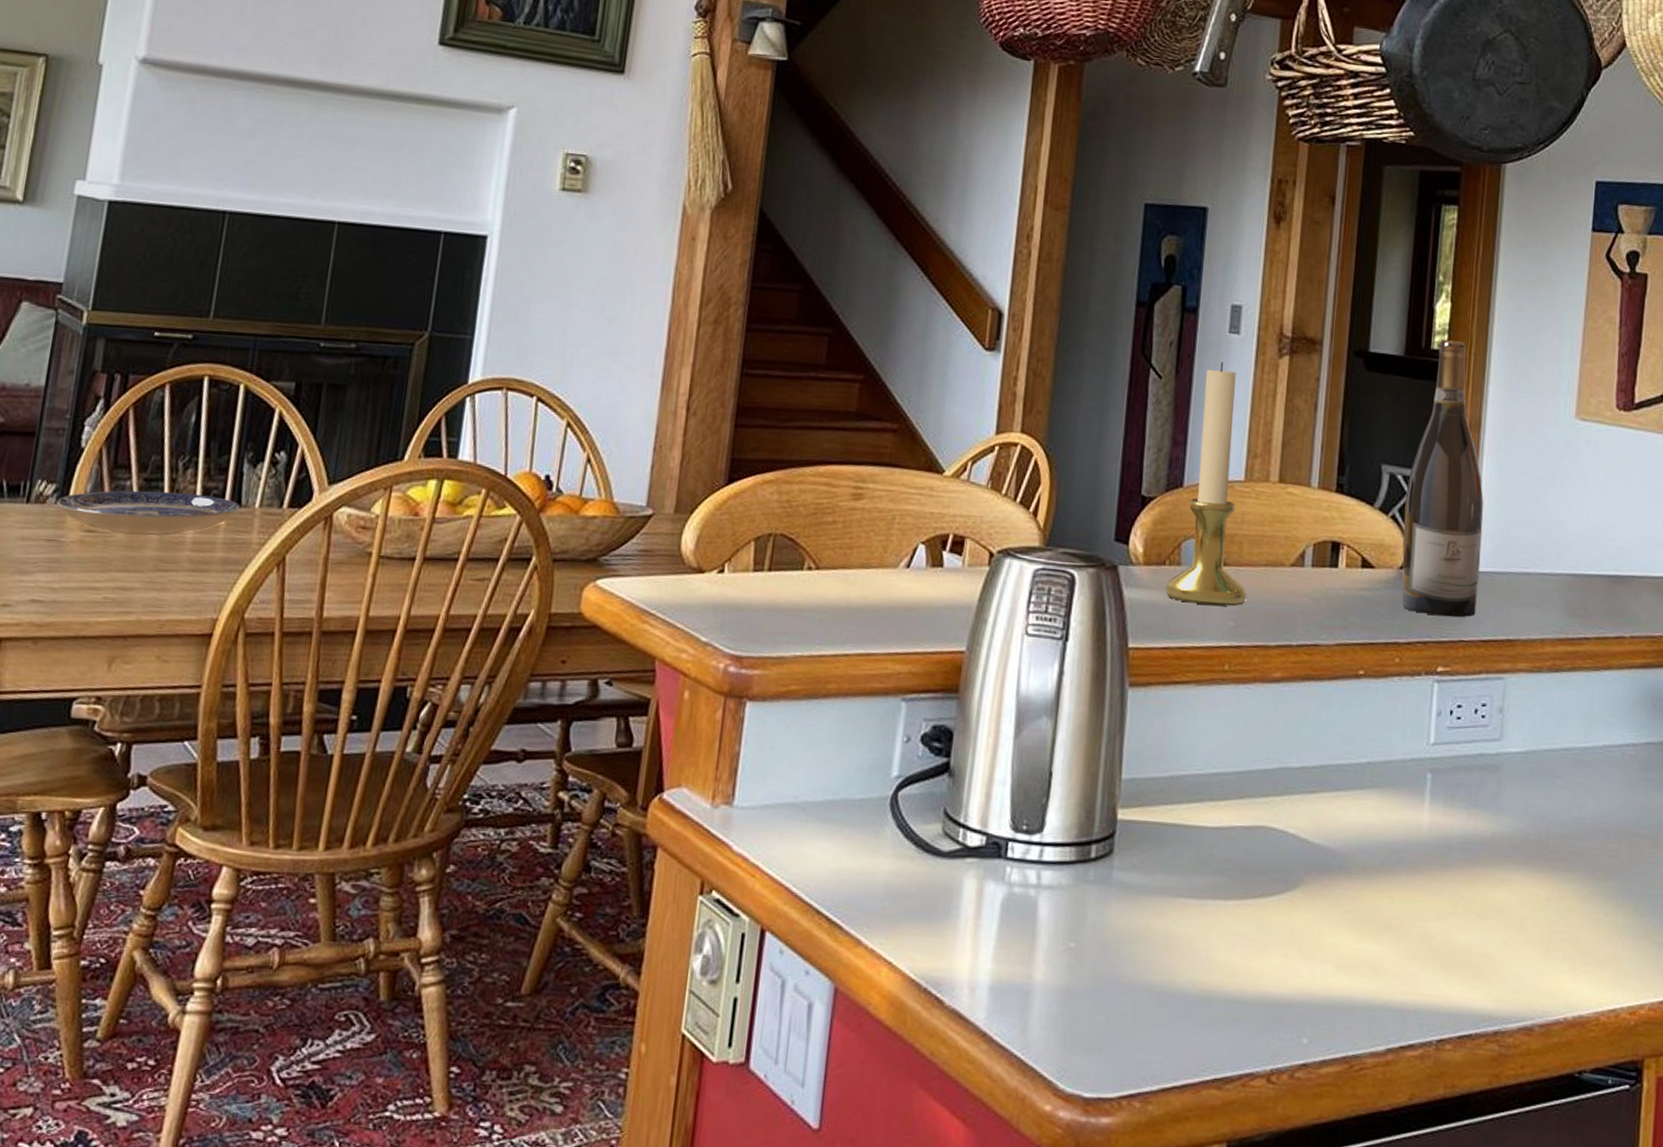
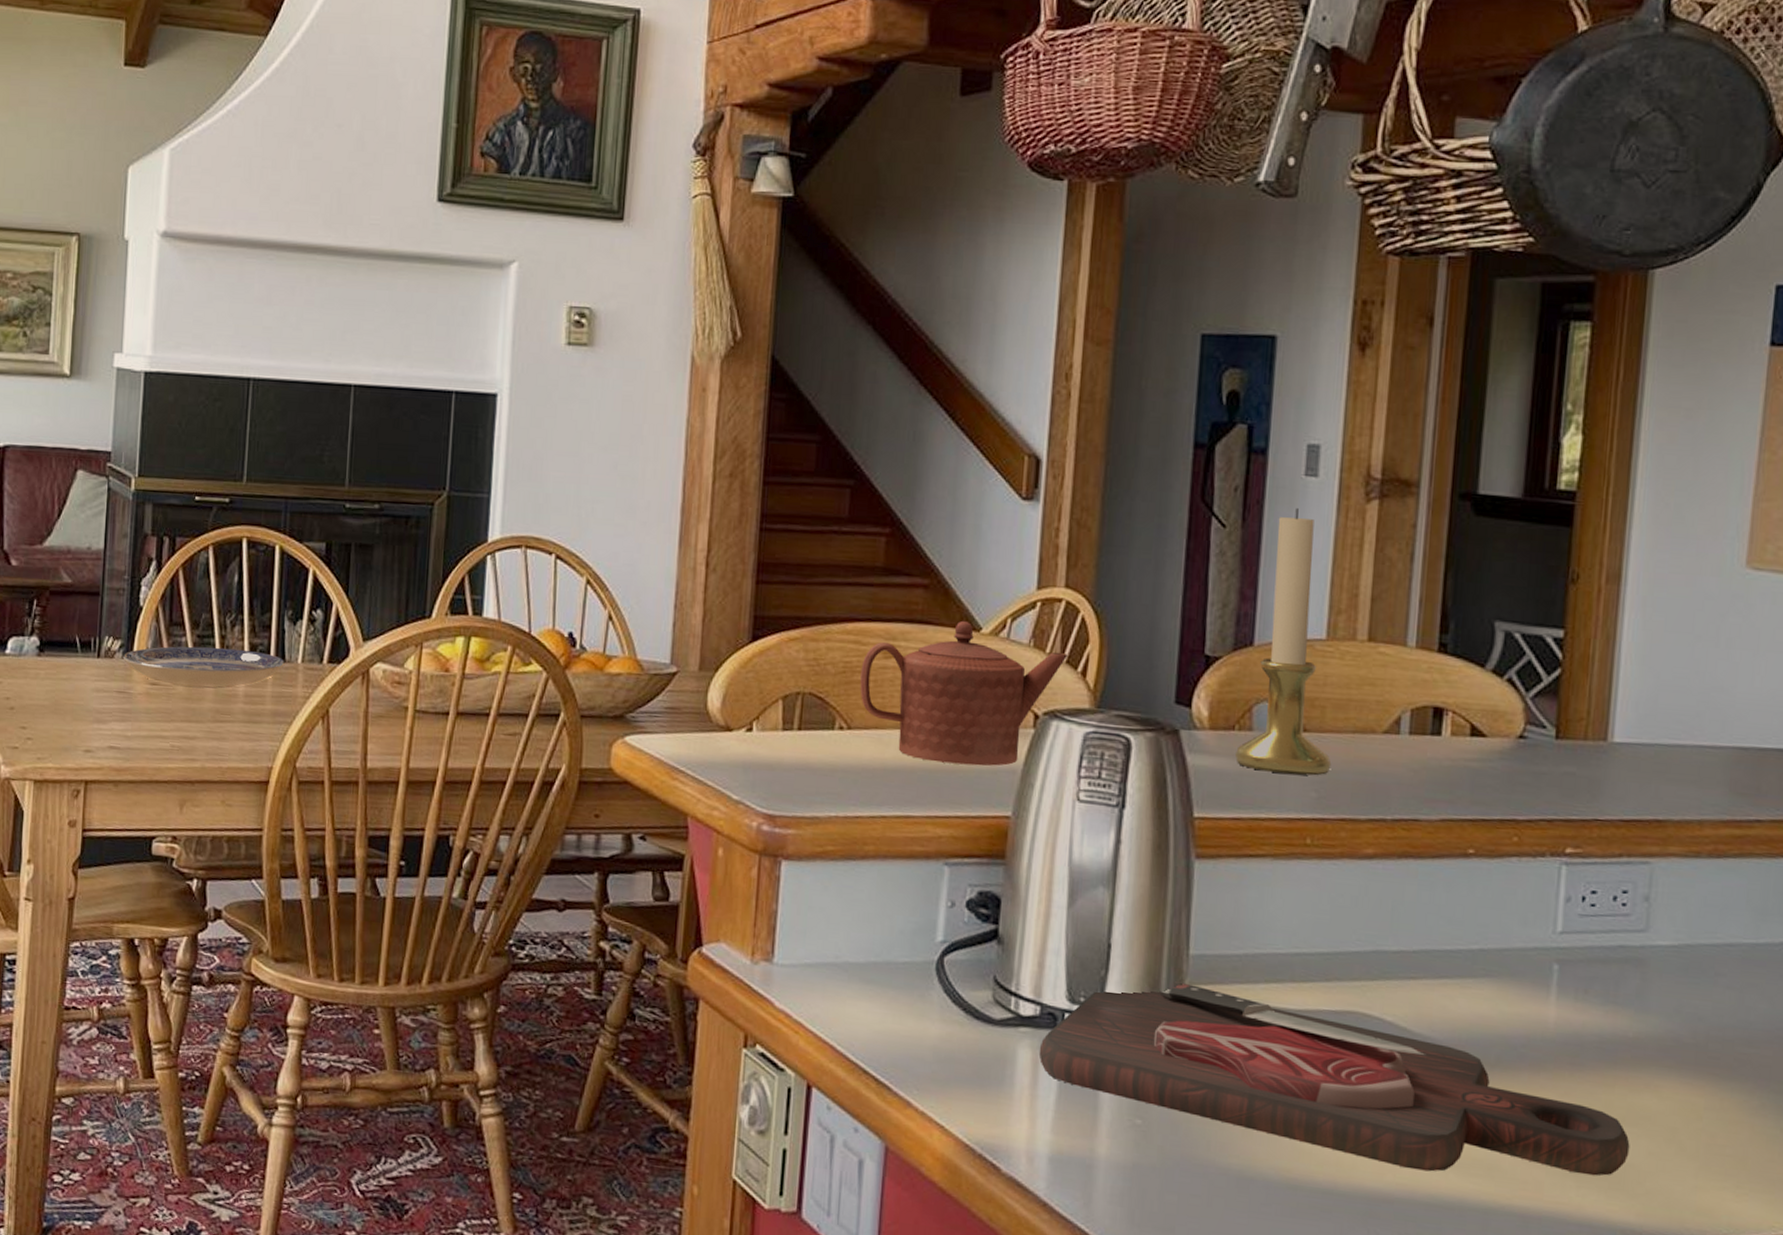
teapot: none [829,463,1021,603] -> present [860,620,1067,766]
cutting board: none [983,806,1488,974] -> present [1038,981,1630,1176]
wine bottle: present [1401,340,1484,618] -> none [1520,478,1625,794]

